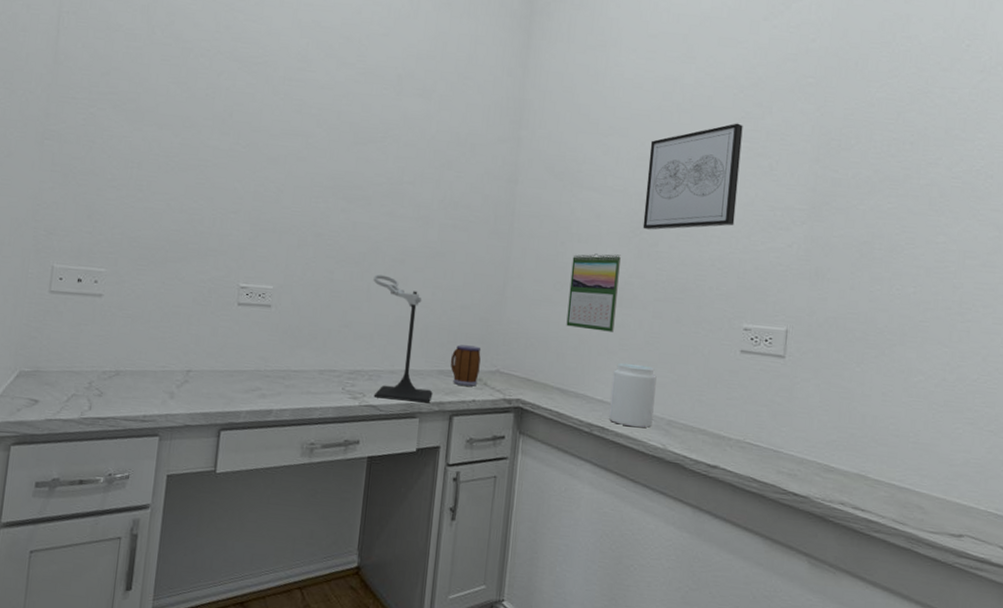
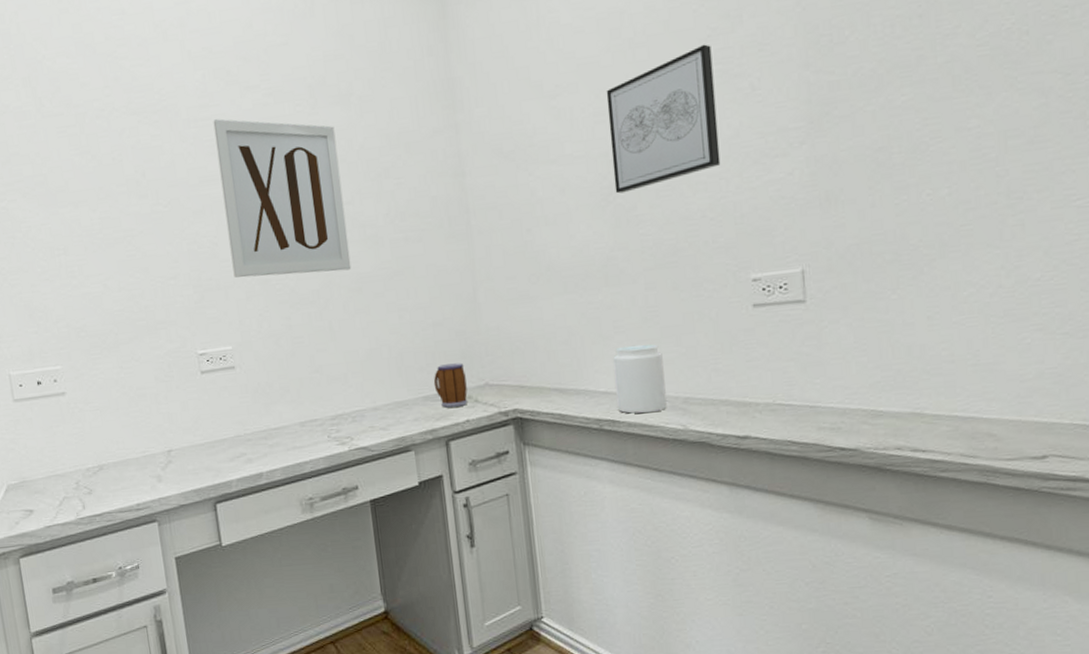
wall art: none [291,83,413,242] -> present [213,118,352,278]
speaker stand: present [373,274,433,403] -> none [333,309,423,439]
calendar: present [566,253,621,332] -> none [543,228,605,321]

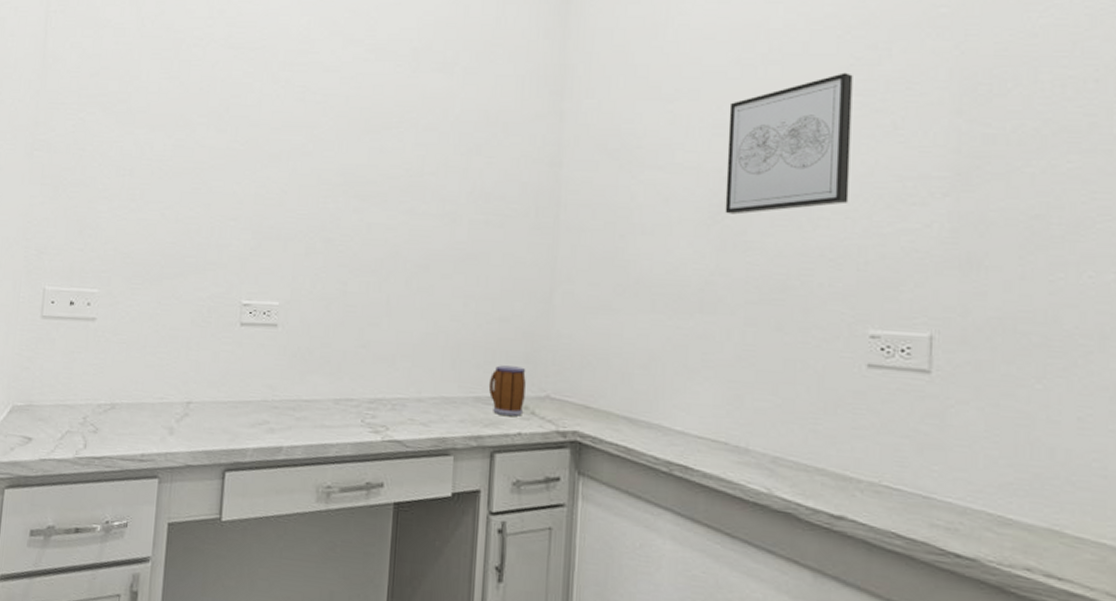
wall art: present [213,118,352,278] -> none [297,67,432,244]
jar: present [612,344,667,414] -> none [692,383,754,467]

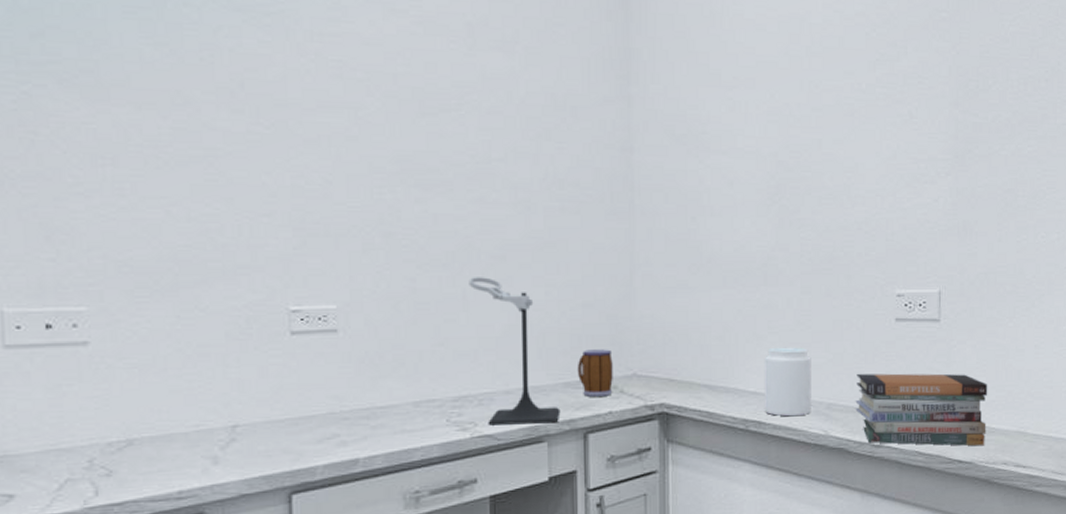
speaker stand: none [393,284,469,437] -> present [468,277,561,426]
jar: none [692,383,754,467] -> present [764,347,811,417]
wall art: present [725,72,853,215] -> none [781,66,879,195]
book stack: none [809,425,1002,541] -> present [855,373,988,446]

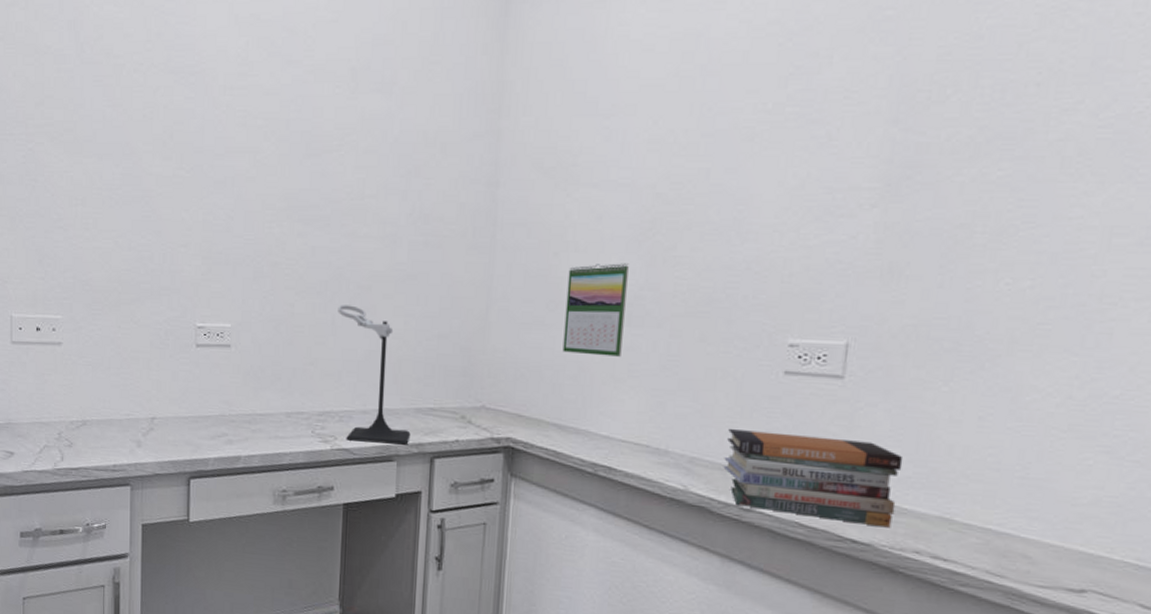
mug: present [577,349,613,397] -> none [428,379,463,425]
calendar: none [707,226,761,315] -> present [562,263,629,357]
jar: present [764,347,811,417] -> none [616,392,675,467]

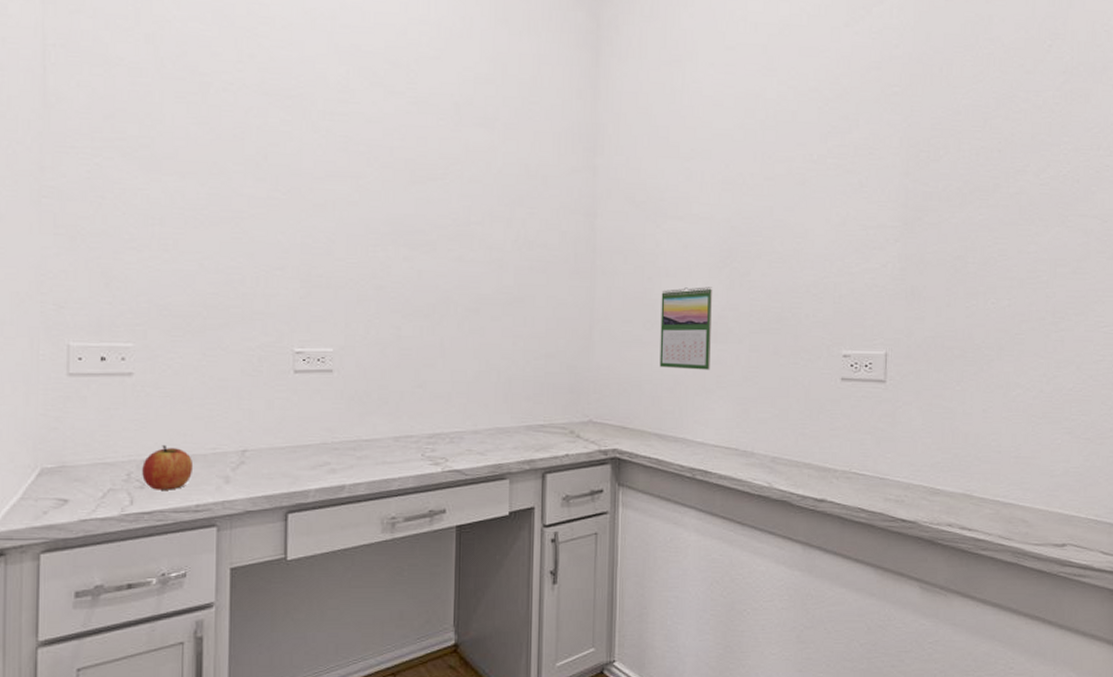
apple: none [70,409,111,450] -> present [142,445,194,490]
speaker stand: present [338,305,411,445] -> none [446,327,522,462]
book stack: present [723,428,904,528] -> none [799,429,934,507]

